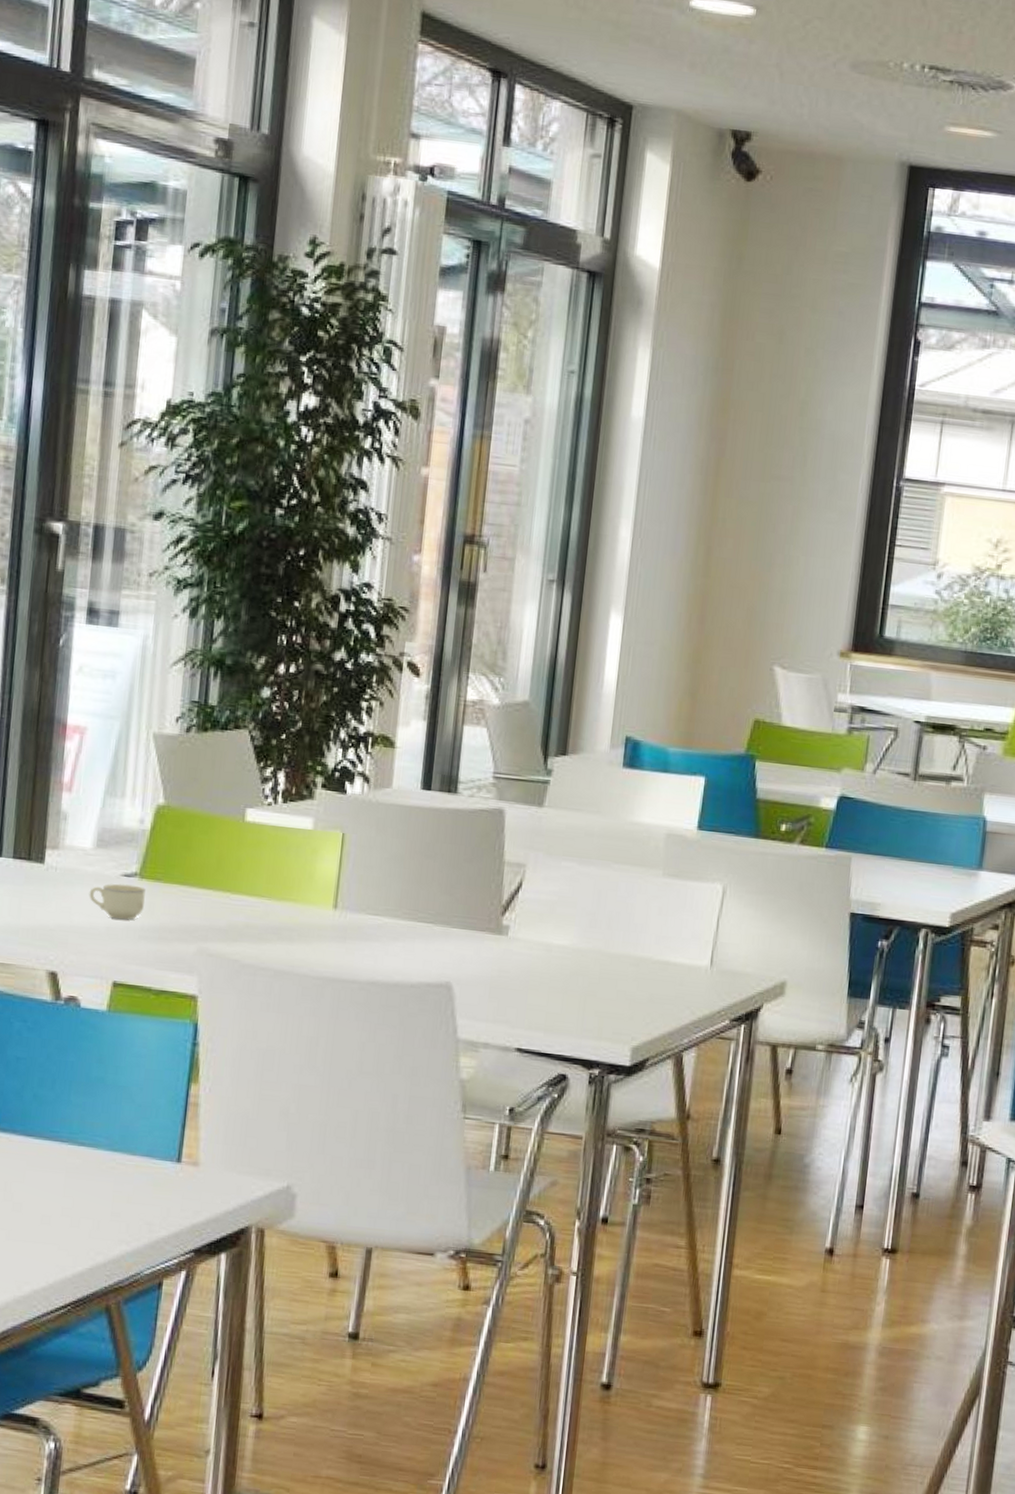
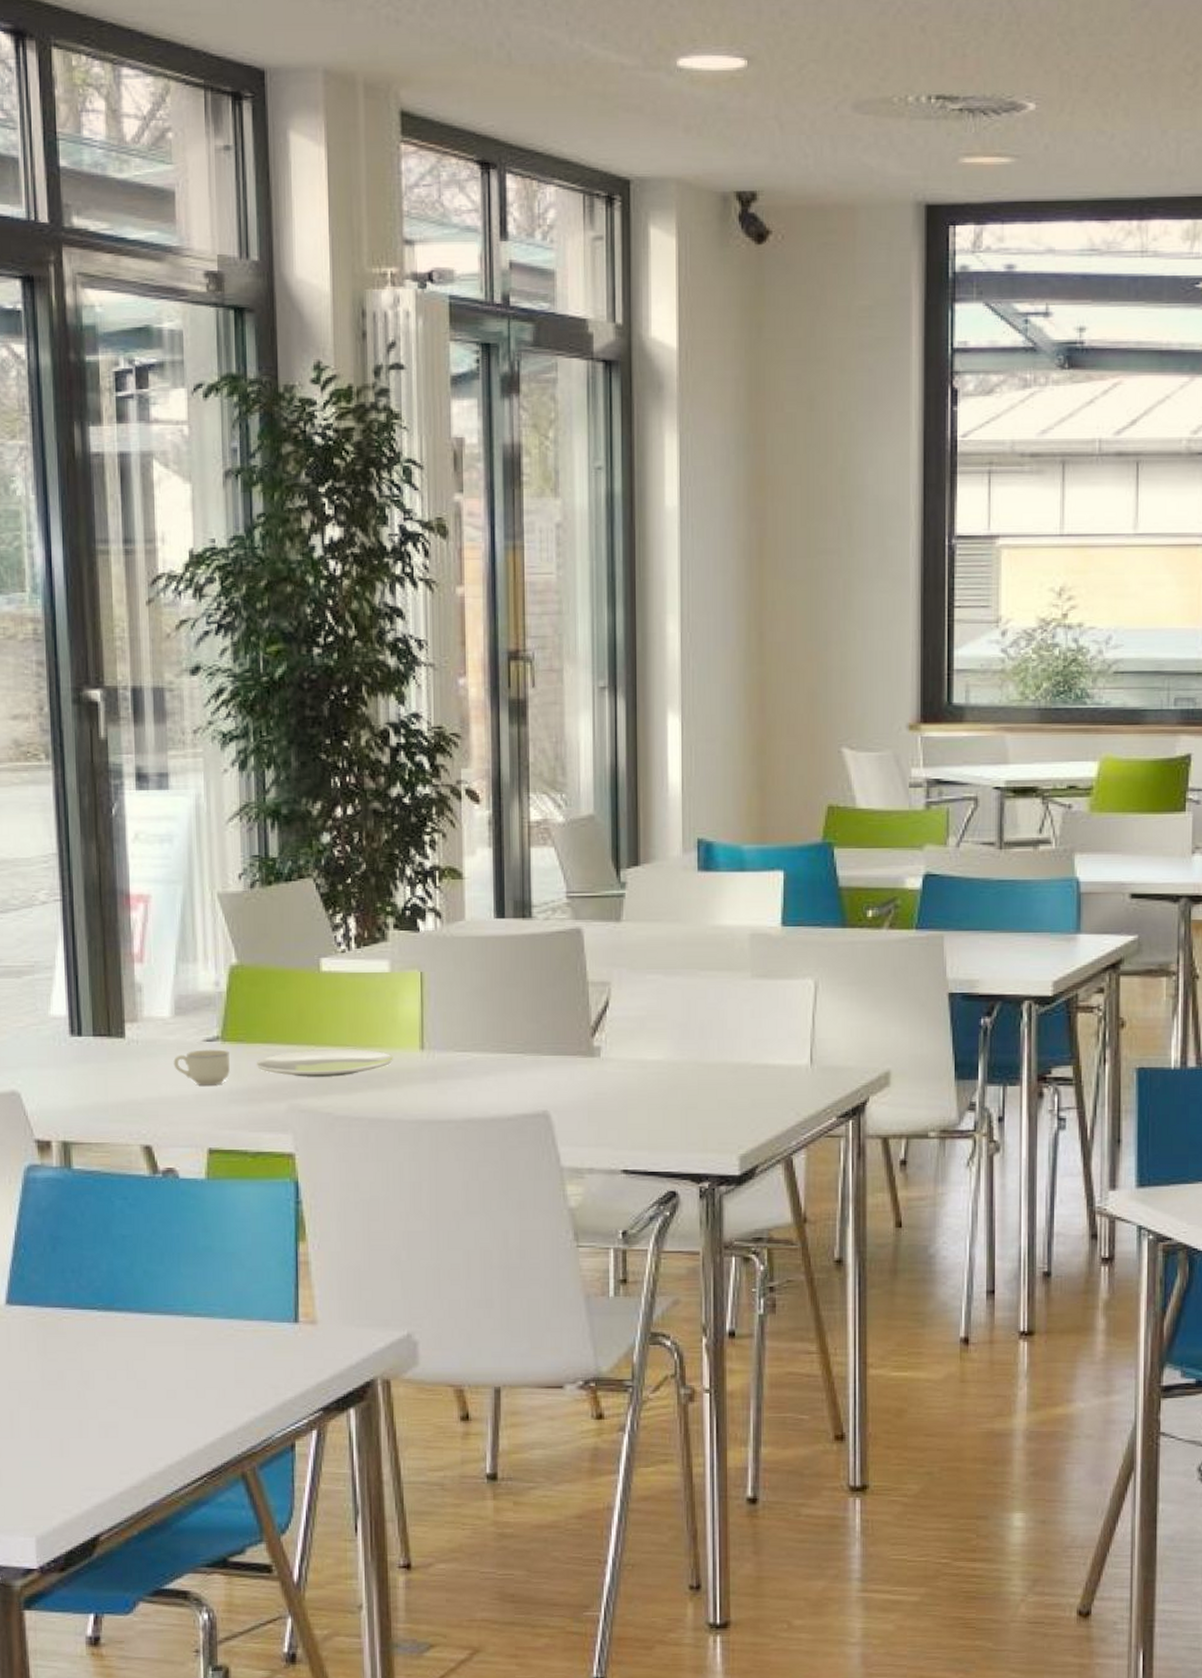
plate: none [170,896,306,926] -> present [256,1049,393,1077]

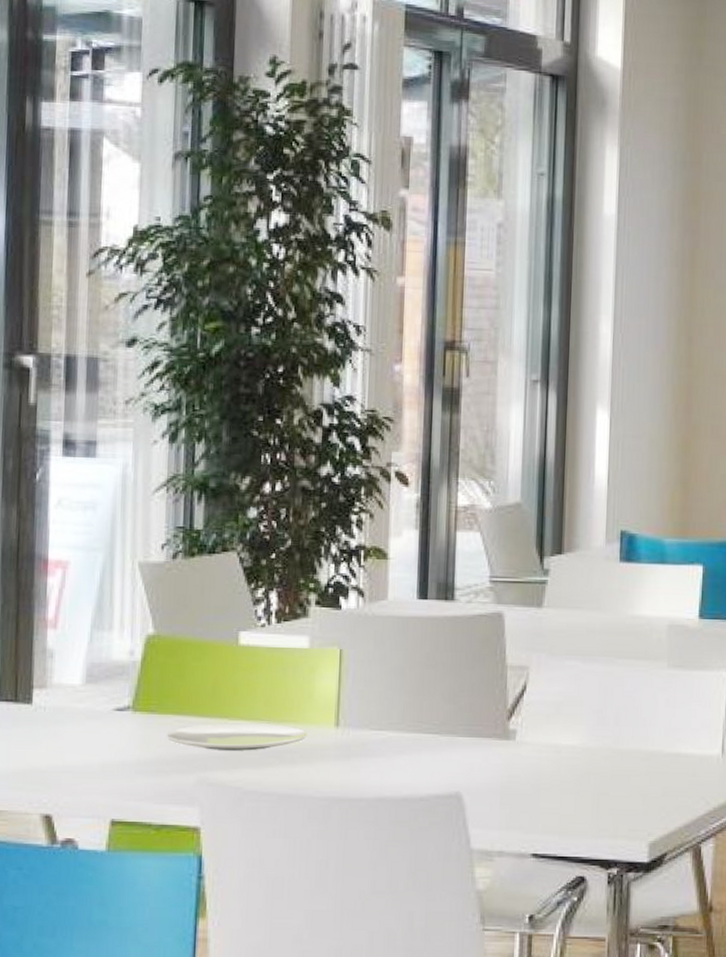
cup: present [173,1049,230,1086] -> none [81,718,140,755]

